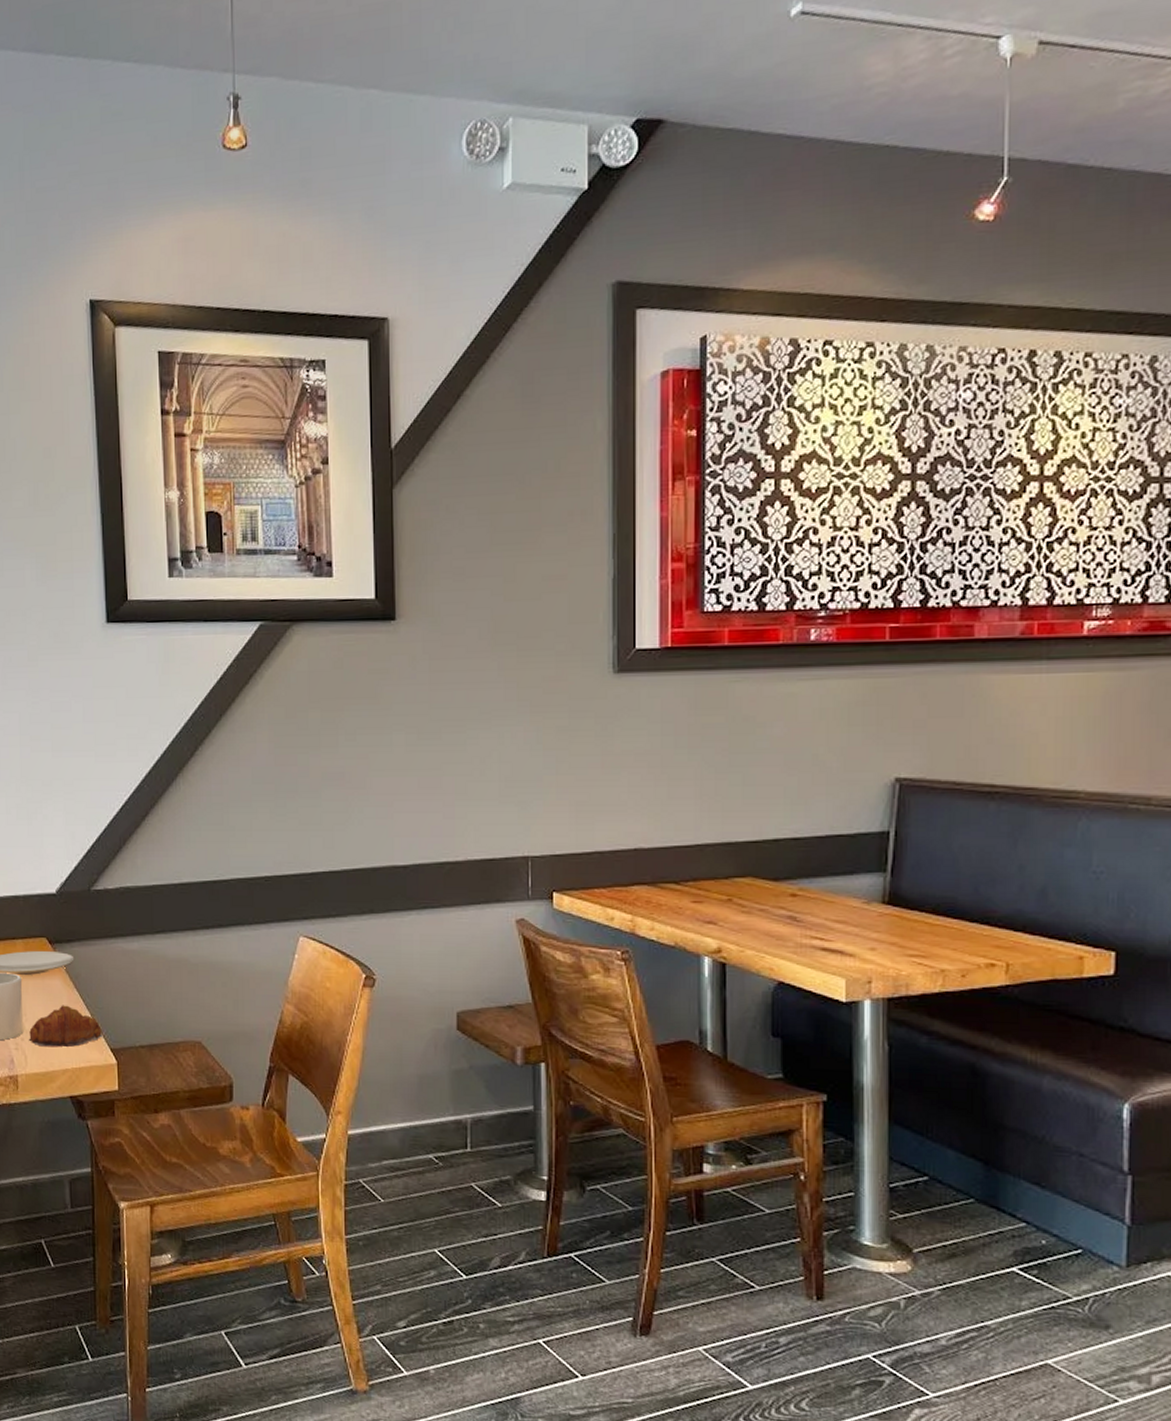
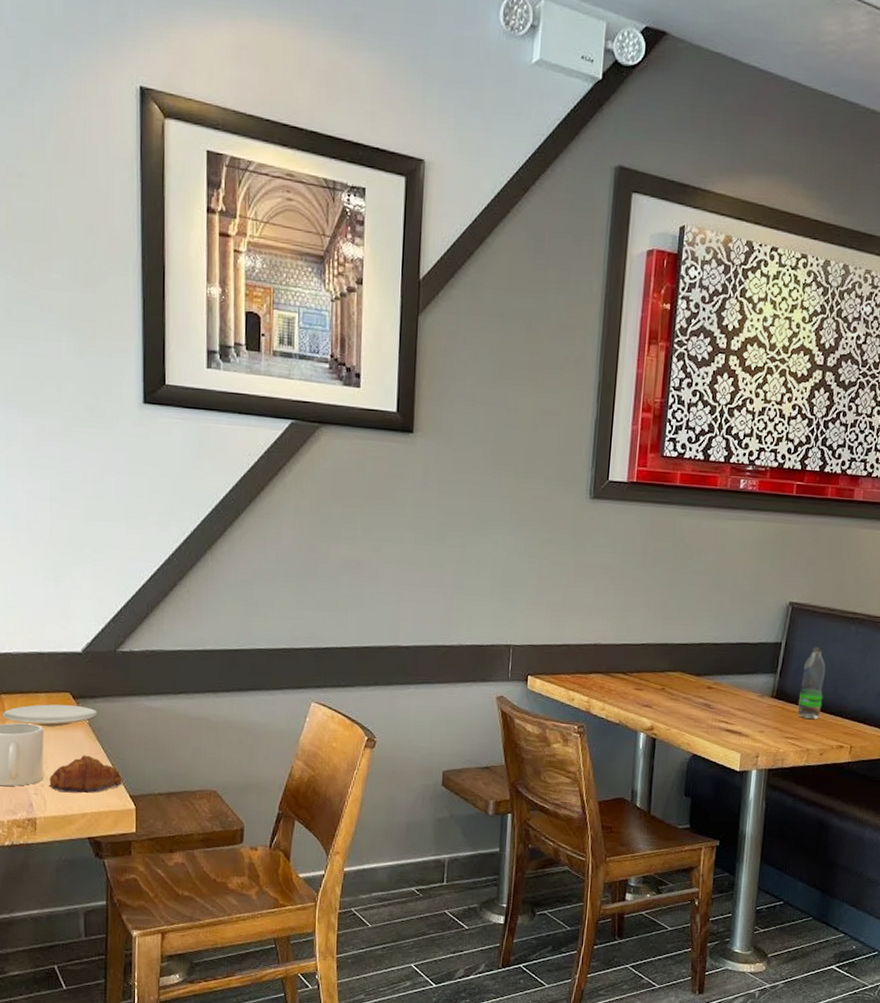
bottle: none [921,833,959,931] -> present [797,646,827,720]

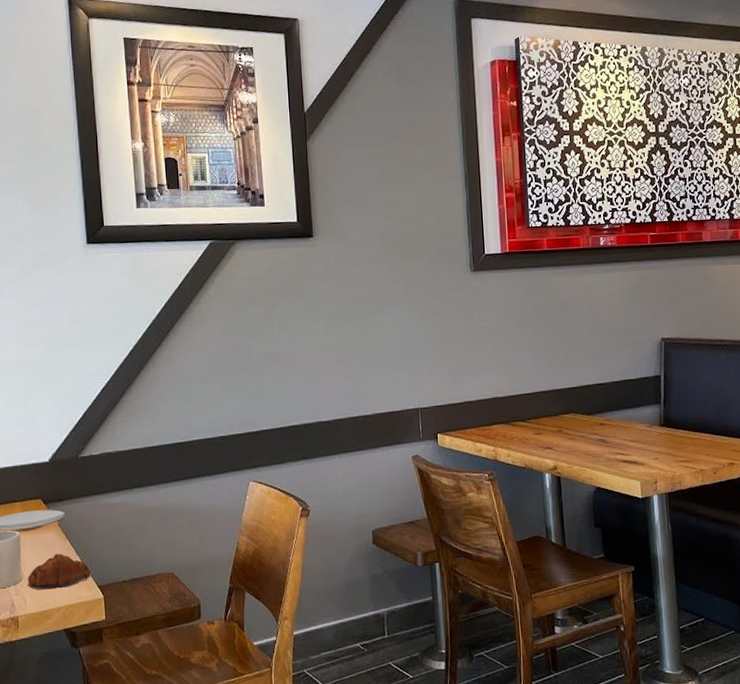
bottle: present [797,646,827,720] -> none [684,375,708,442]

